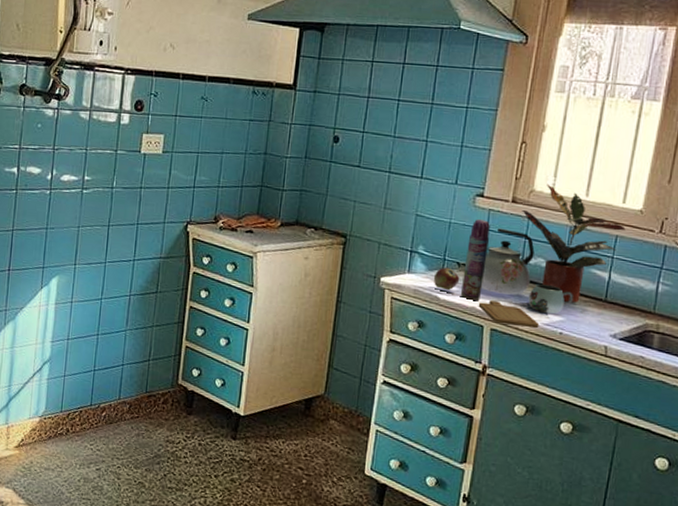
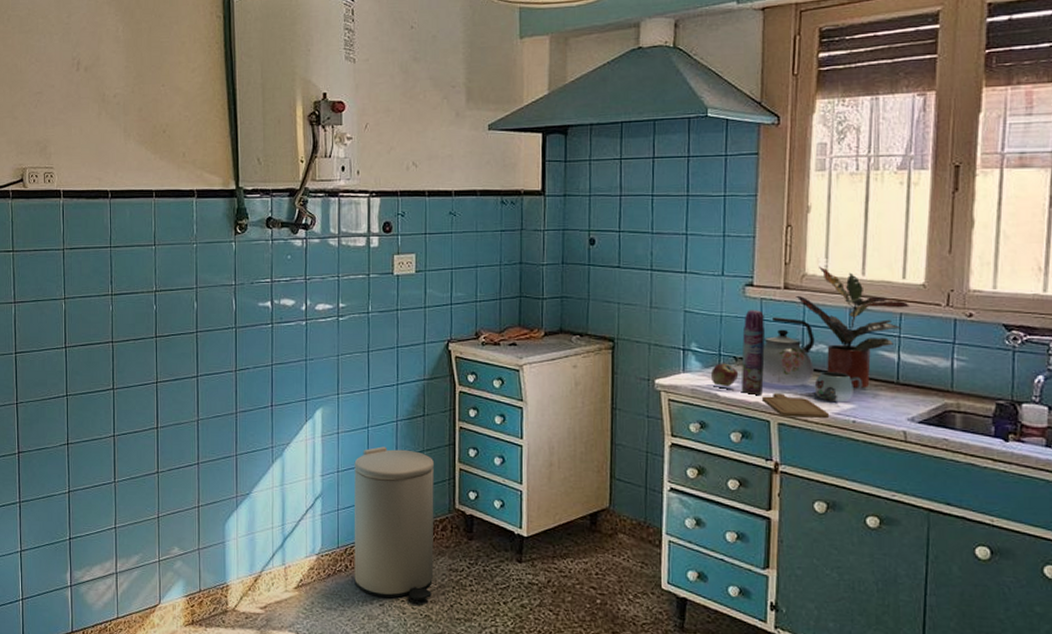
pedal bin: none [74,318,163,468] -> present [354,446,435,600]

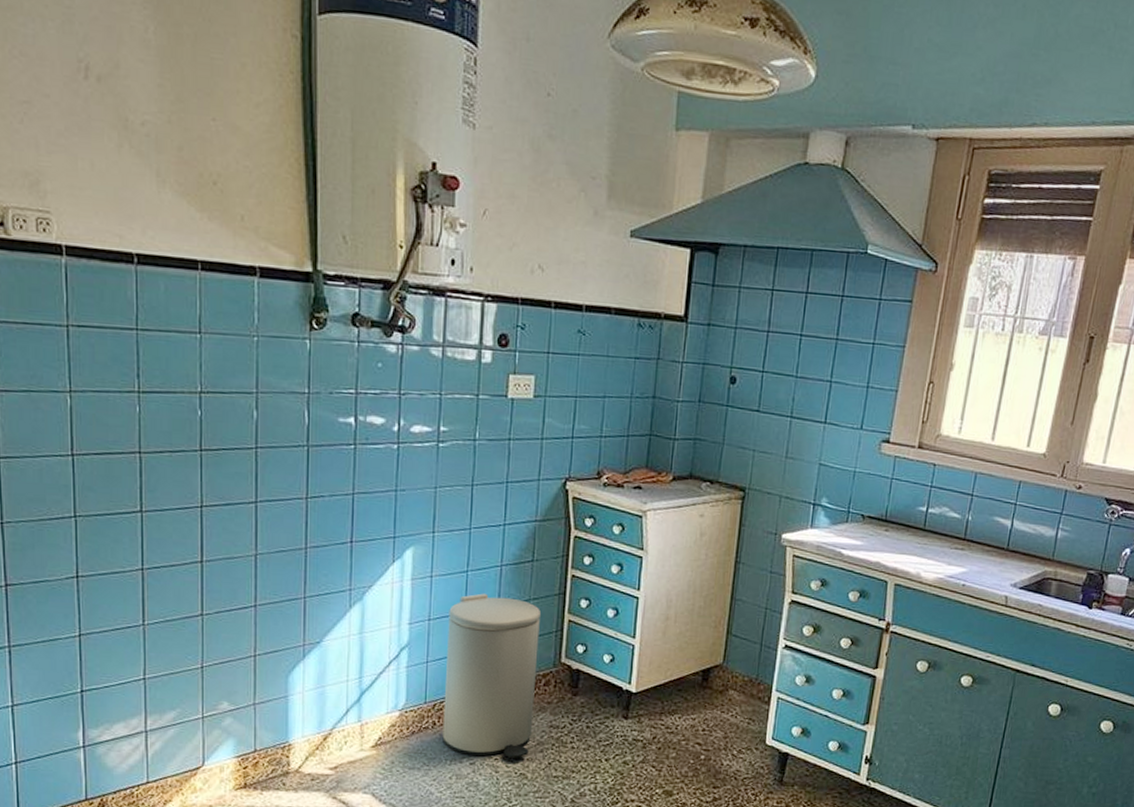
fruit: present [710,363,739,387] -> none [836,520,865,546]
whipped cream can: present [741,310,766,396] -> none [864,467,896,556]
chopping board: present [761,393,830,419] -> none [882,554,943,582]
kettle: present [762,317,815,386] -> none [886,476,940,547]
potted plant: present [796,266,909,389] -> none [928,427,1029,554]
mug: present [814,371,862,401] -> none [932,534,977,565]

